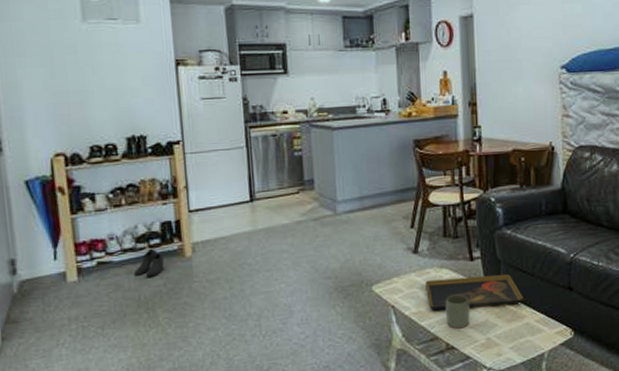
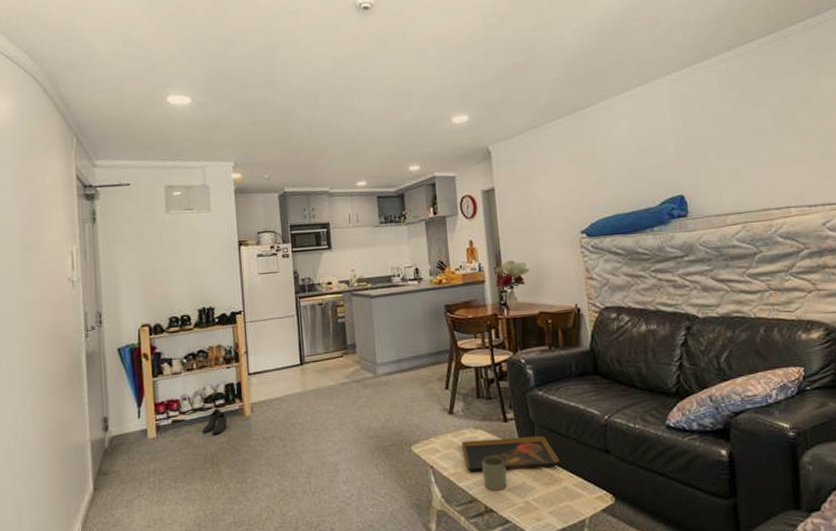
flower bouquet: none [467,94,506,147] -> present [493,260,530,310]

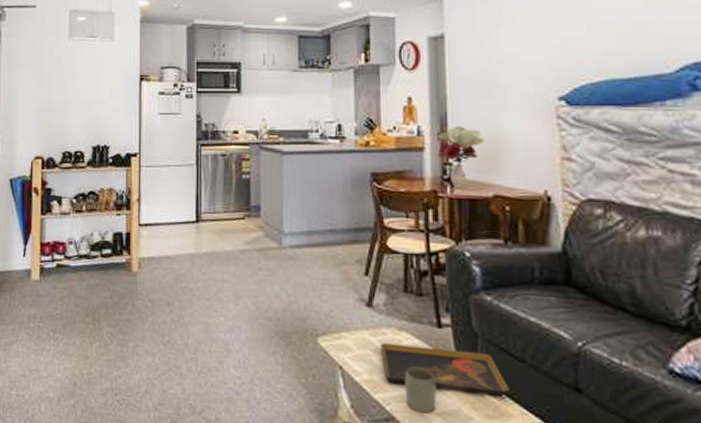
shoe: present [202,408,228,435] -> none [86,257,113,287]

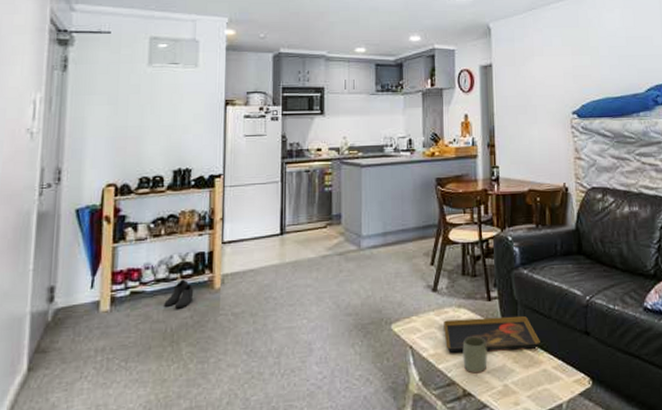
shoe: none [86,257,113,287] -> present [164,279,194,309]
flower bouquet: present [436,126,485,189] -> none [486,136,522,187]

